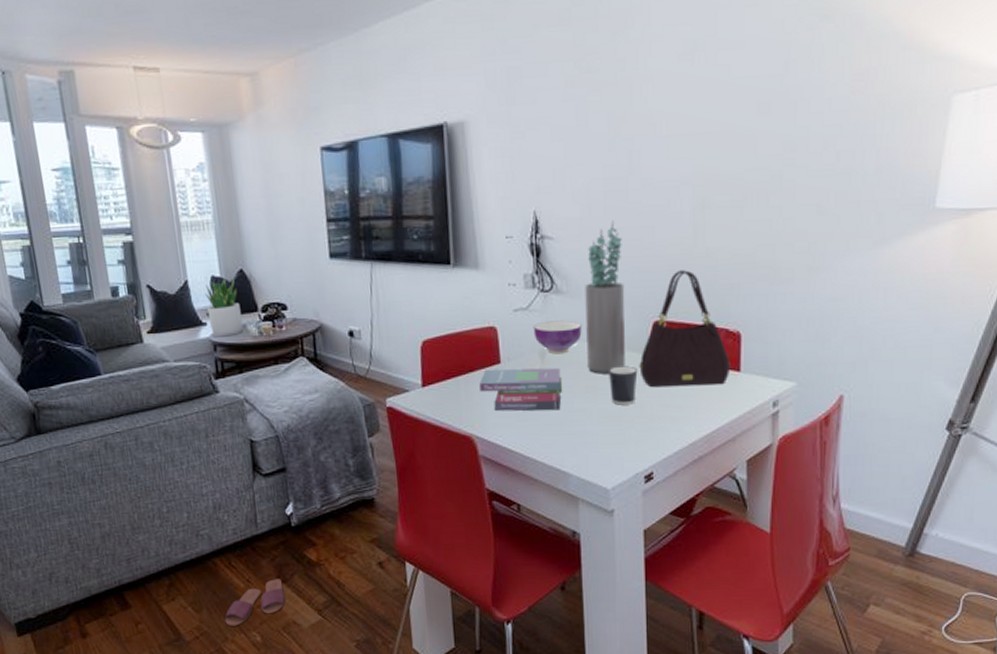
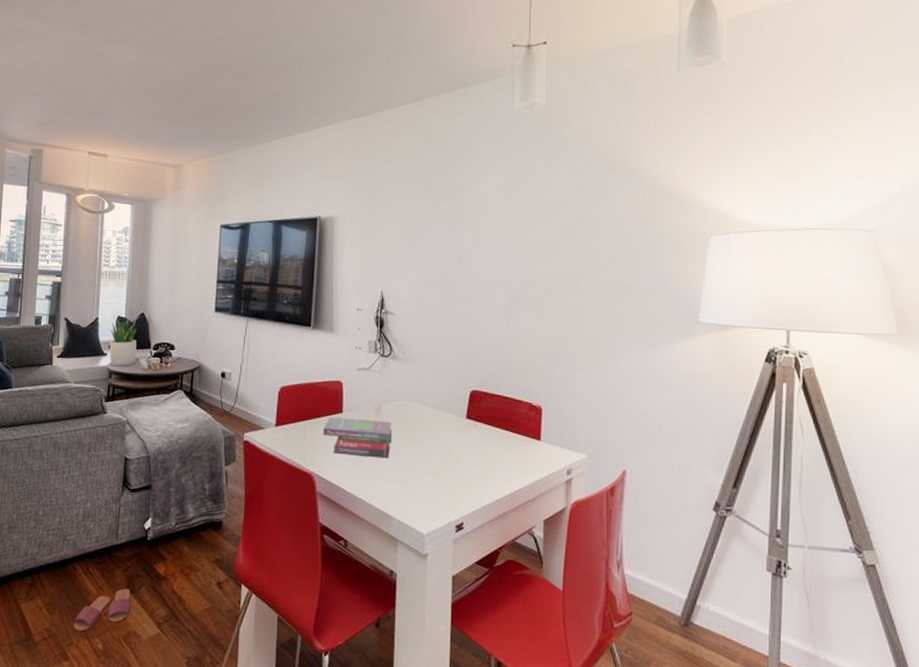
bowl: present [533,320,582,354] -> none [372,381,412,410]
vase: present [585,220,626,374] -> none [414,304,449,431]
mug: present [609,366,638,405] -> none [431,425,456,460]
handbag: present [639,270,731,387] -> none [457,350,533,451]

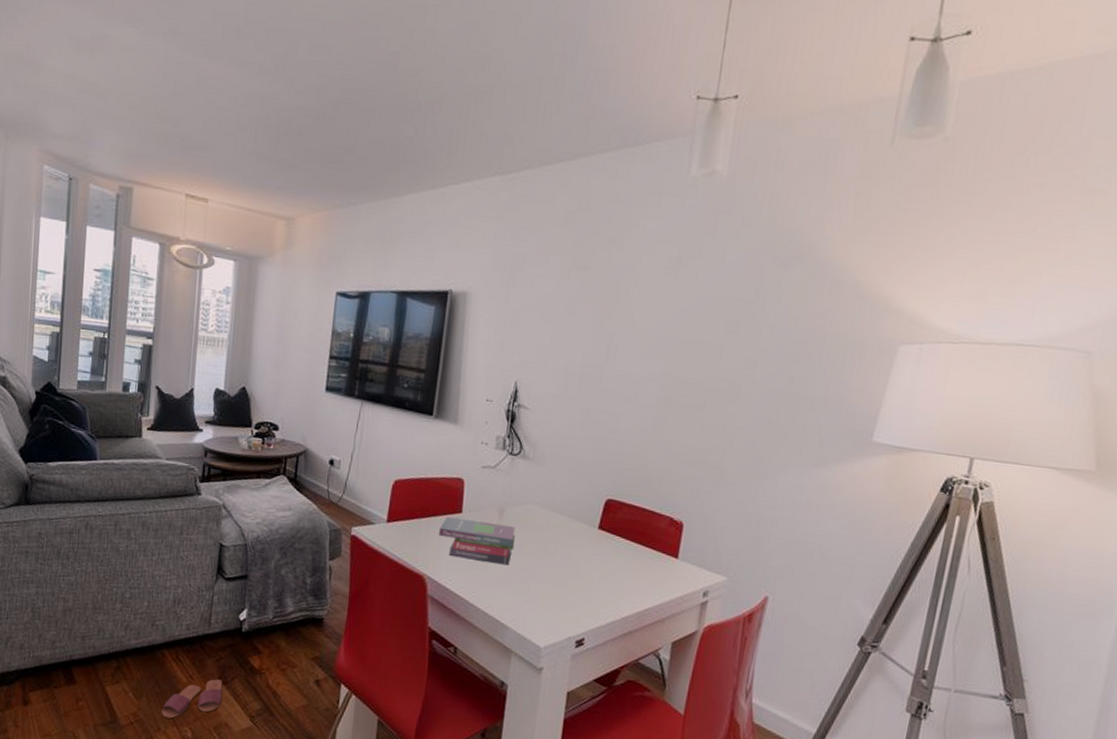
planter: present [109,317,137,367] -> none [205,391,237,446]

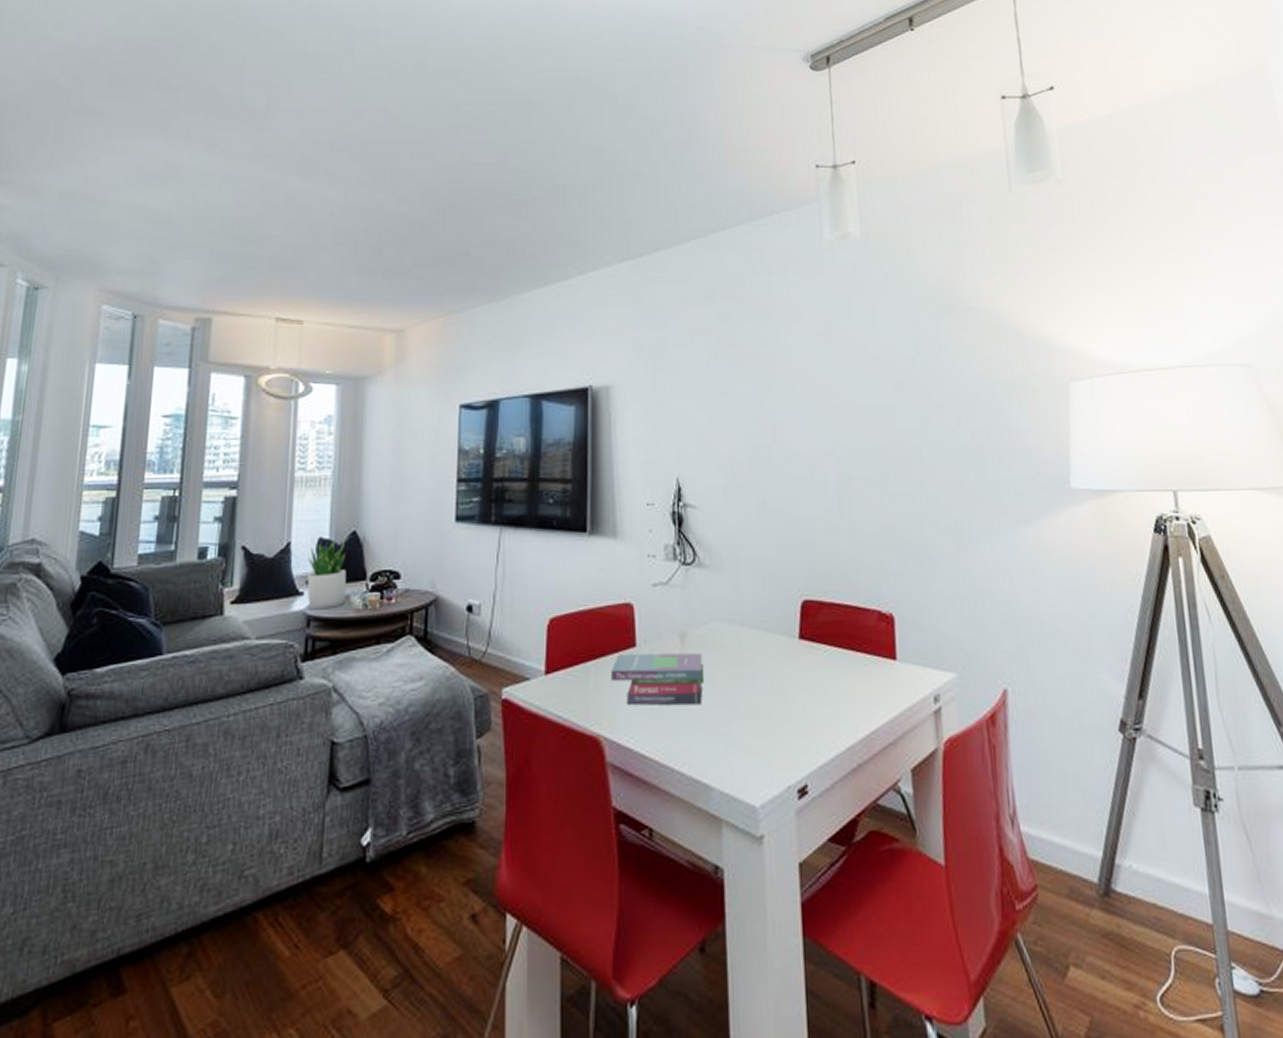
slippers: present [161,679,223,719] -> none [253,942,342,1020]
planter: none [205,391,237,446] -> present [307,537,347,610]

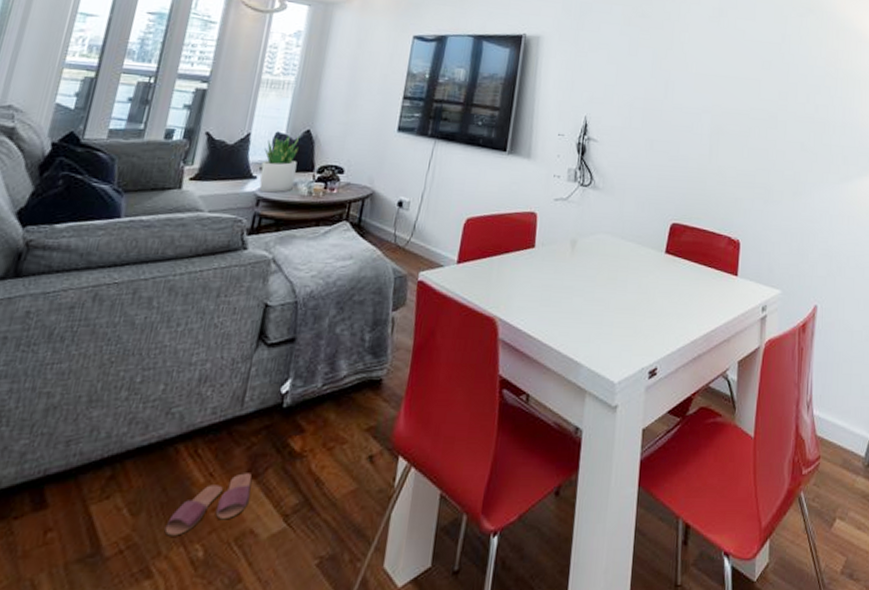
slippers: none [253,942,342,1020] -> present [164,473,252,536]
books: present [611,652,705,706] -> none [511,252,588,299]

